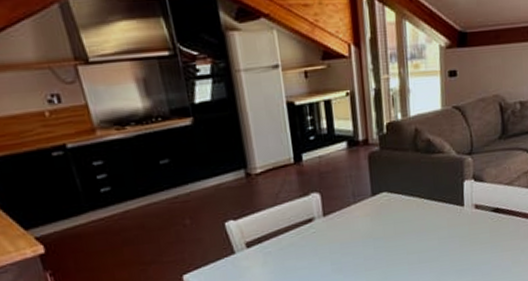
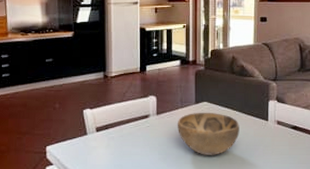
decorative bowl: none [350,204,430,258] -> present [177,112,240,155]

